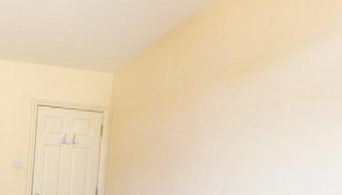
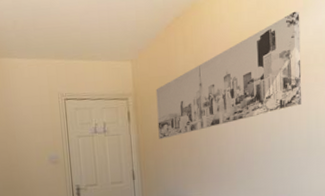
wall art: none [130,33,322,159] -> present [156,11,302,139]

